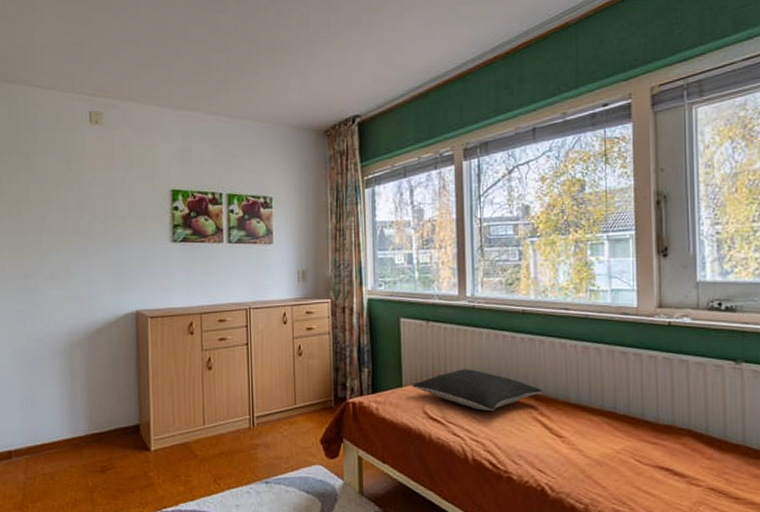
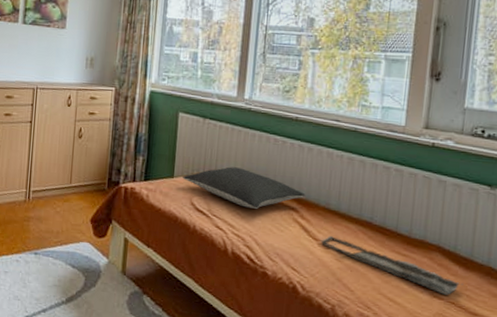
tray: none [564,431,721,481] -> present [320,236,464,295]

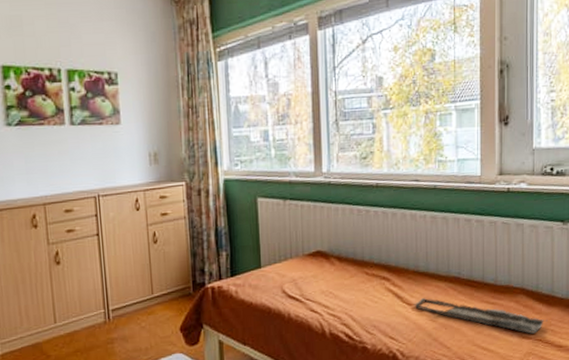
pillow: present [182,166,306,209] -> none [270,245,394,285]

